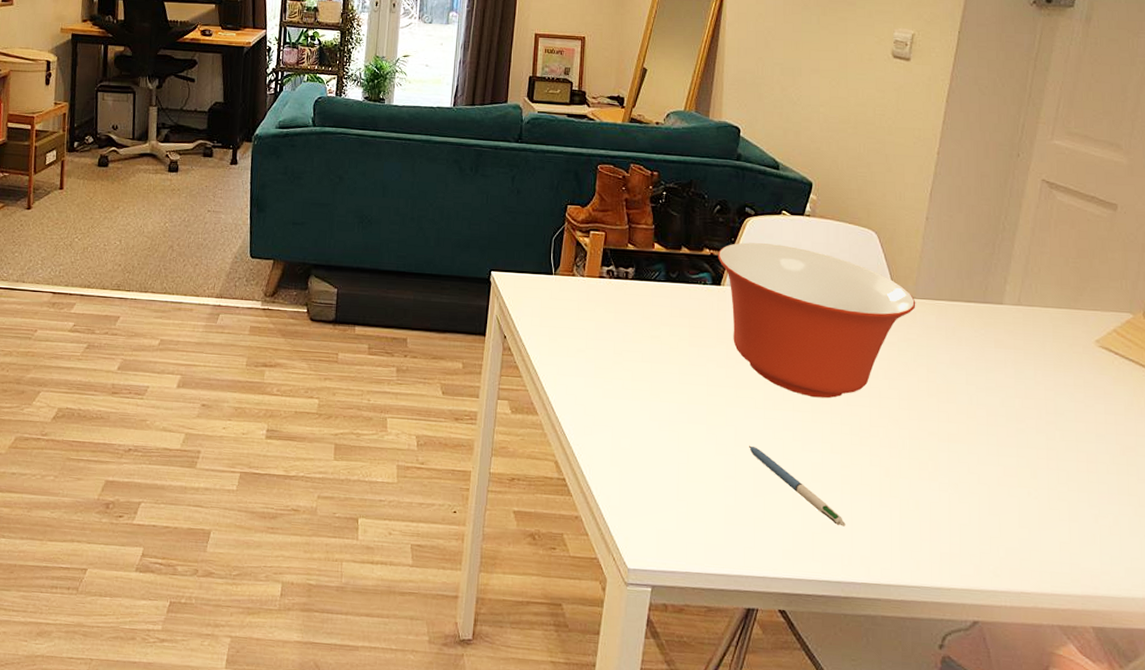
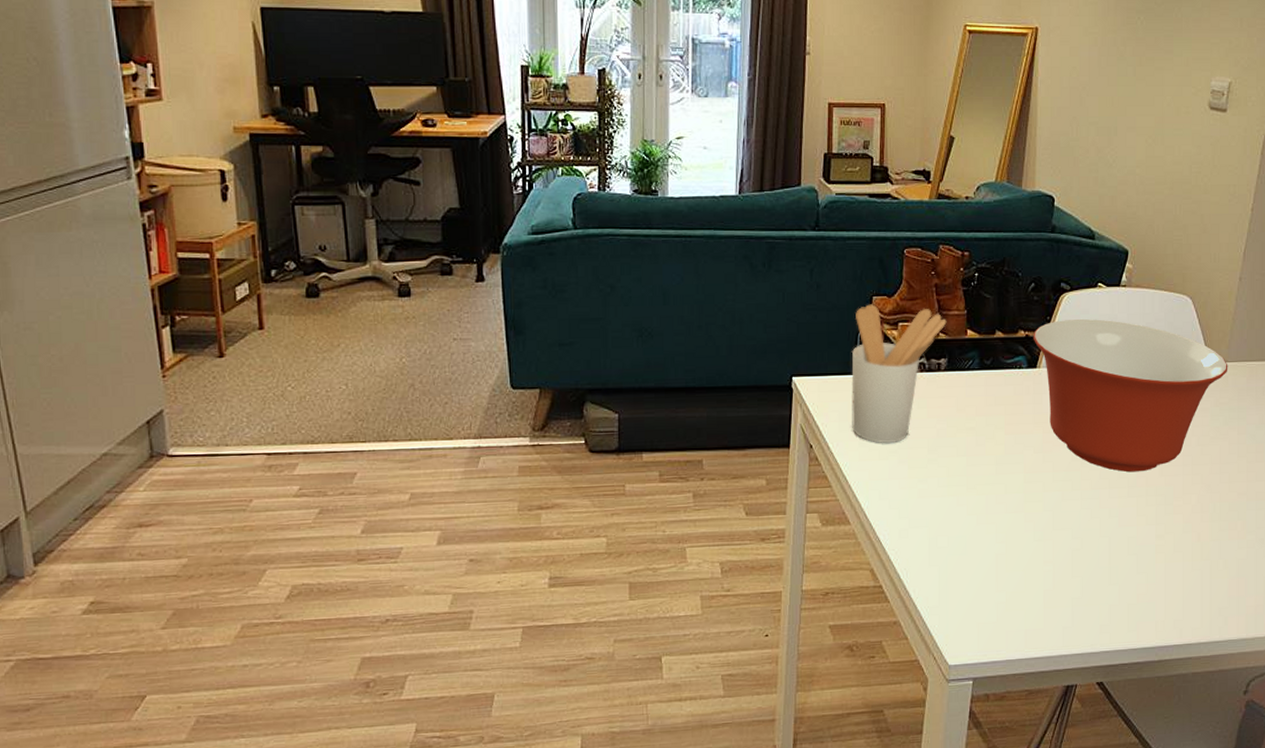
utensil holder: none [543,212,635,342] -> present [851,304,947,443]
pen: present [749,445,846,527] -> none [1067,527,1160,595]

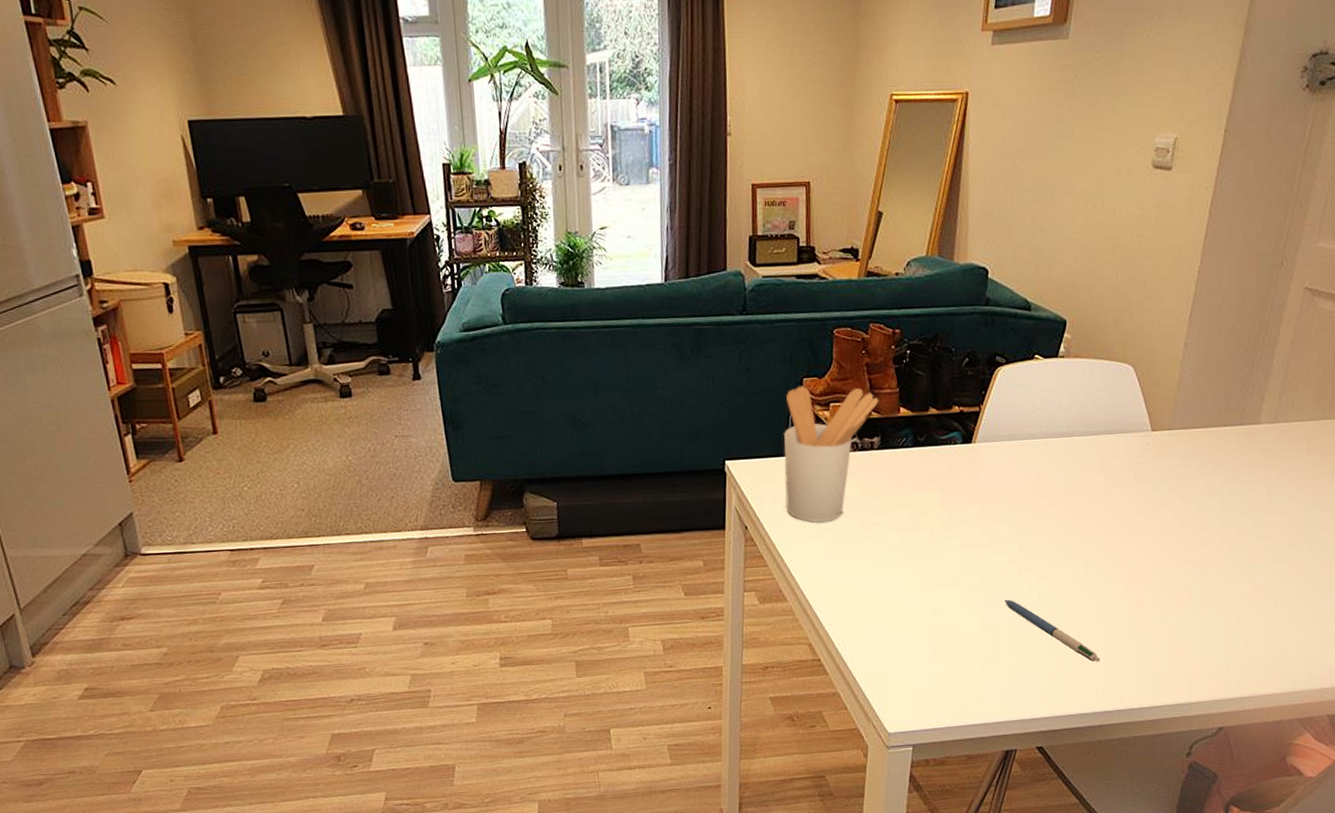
mixing bowl: present [1033,319,1228,473] -> none [967,391,1172,544]
pen: none [1067,527,1160,595] -> present [1005,599,1100,663]

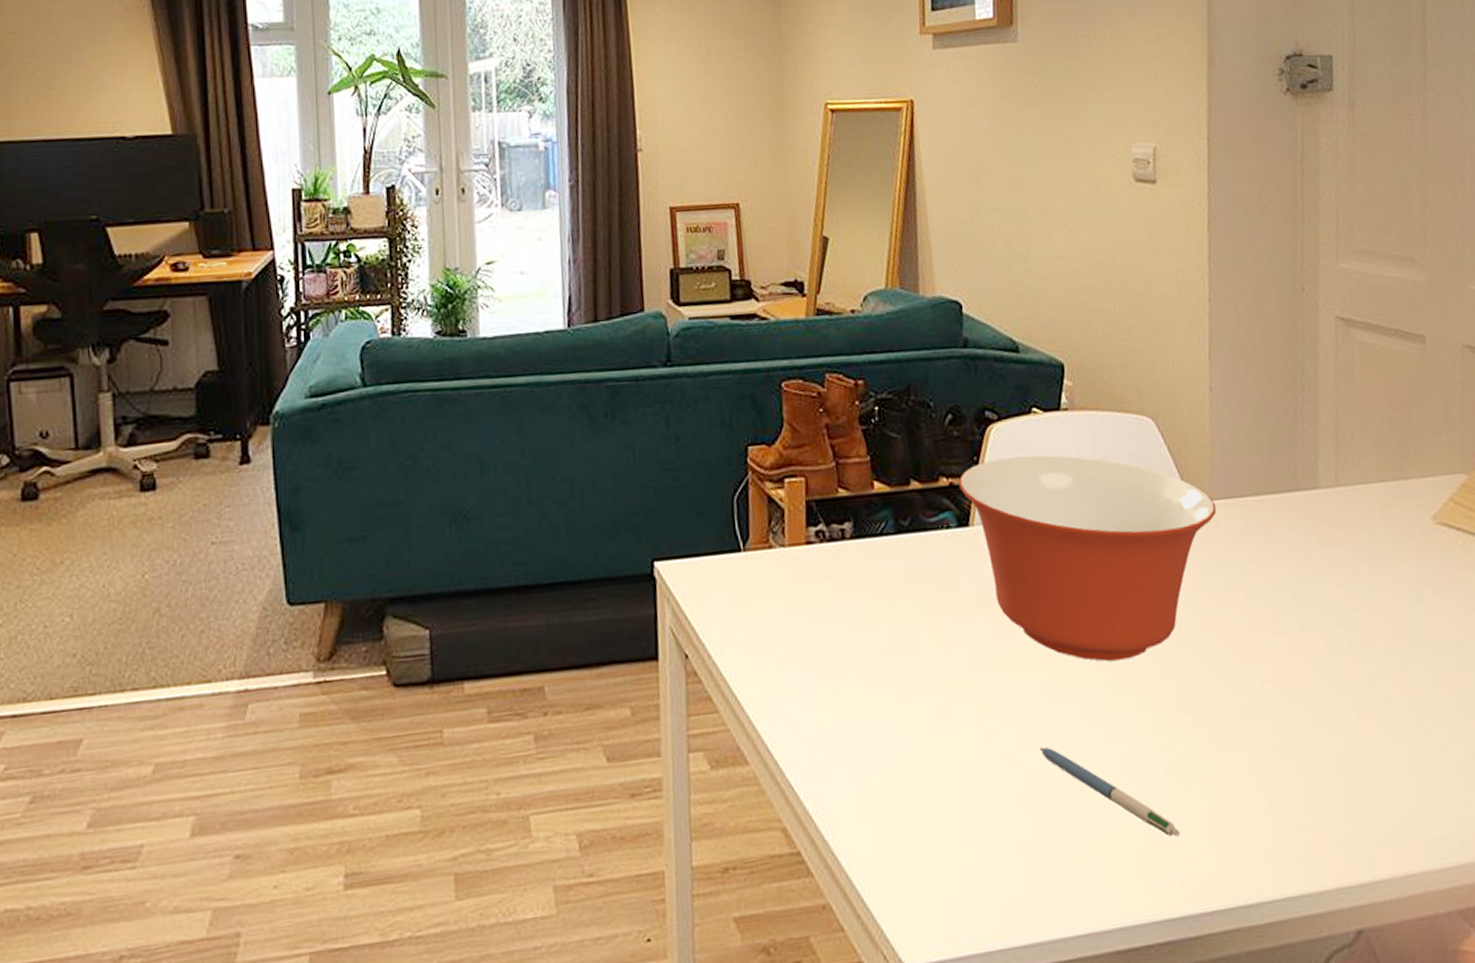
utensil holder: present [783,386,879,522] -> none [727,456,846,645]
mixing bowl: none [967,391,1172,544] -> present [958,455,1217,662]

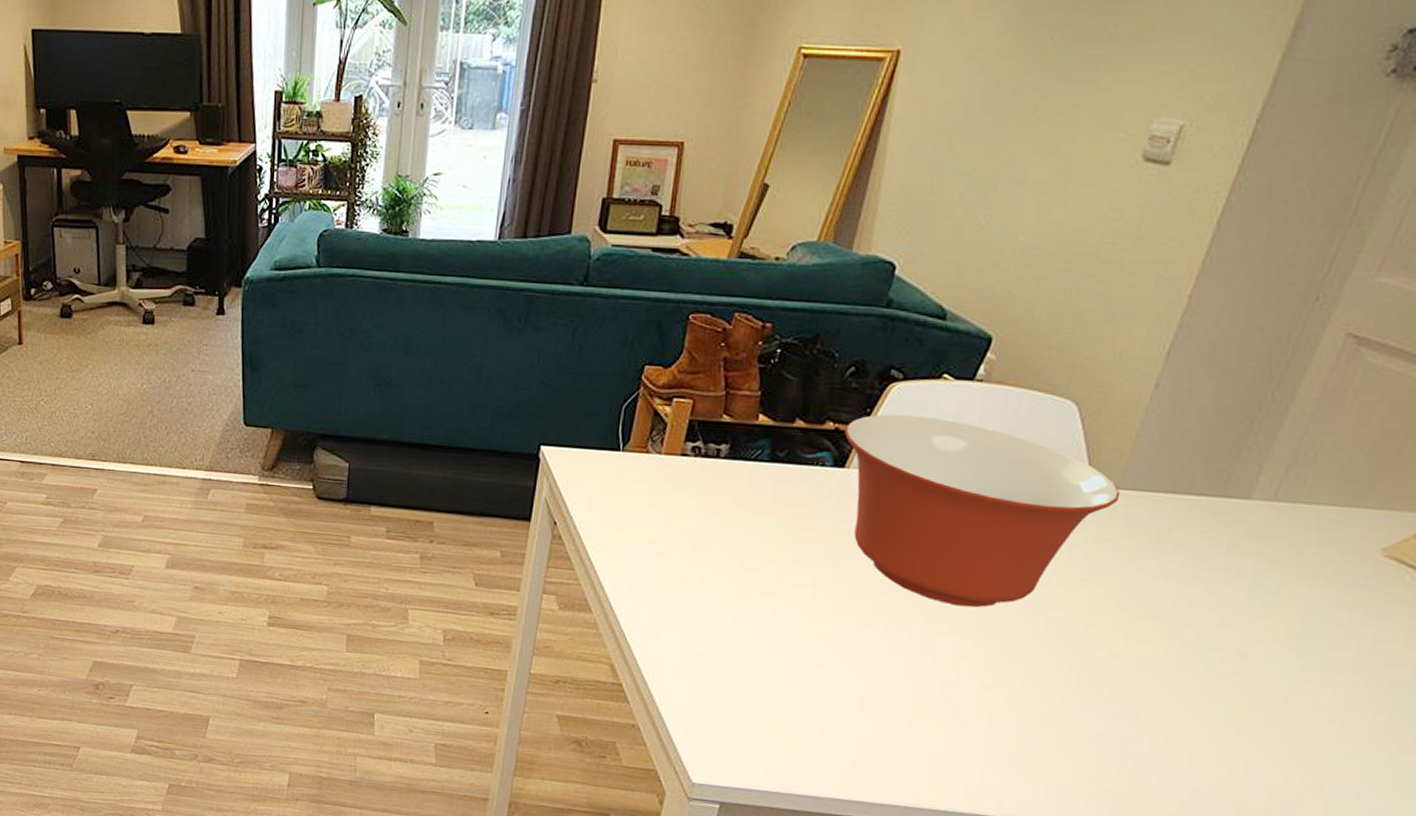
pen: present [1040,747,1181,838] -> none [860,657,978,754]

